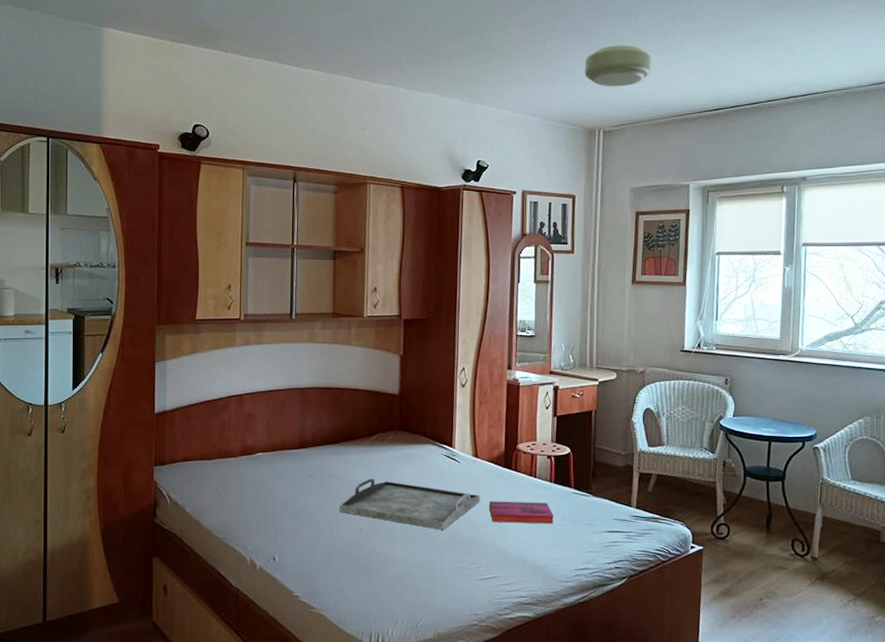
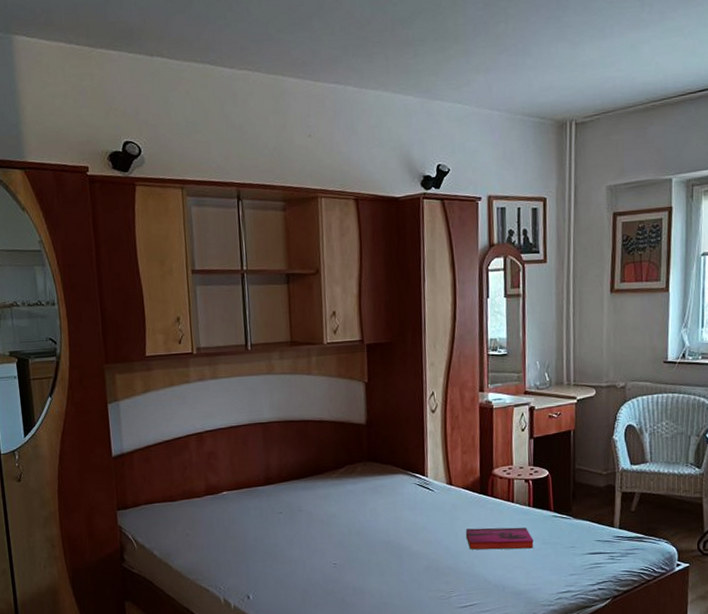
serving tray: present [339,478,480,530] -> none [311,511,456,560]
ceiling light: present [585,45,651,87] -> none [552,20,628,72]

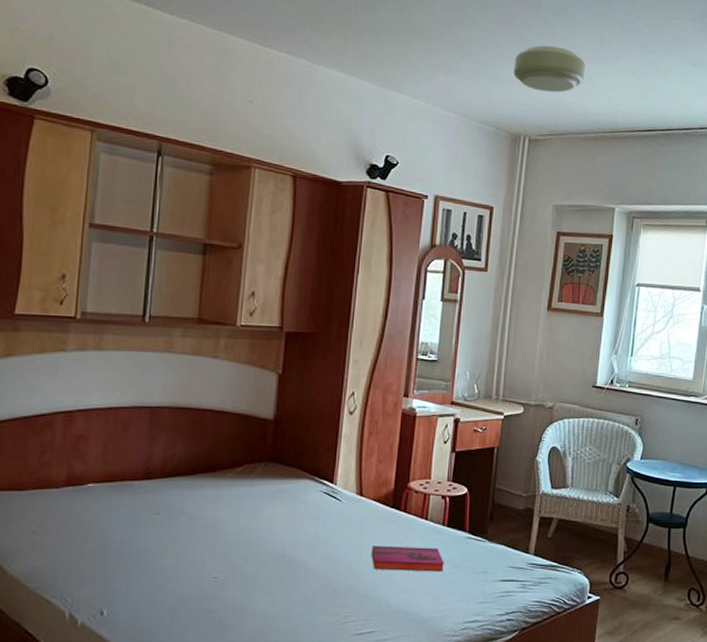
ceiling light: none [552,20,628,72] -> present [513,45,586,93]

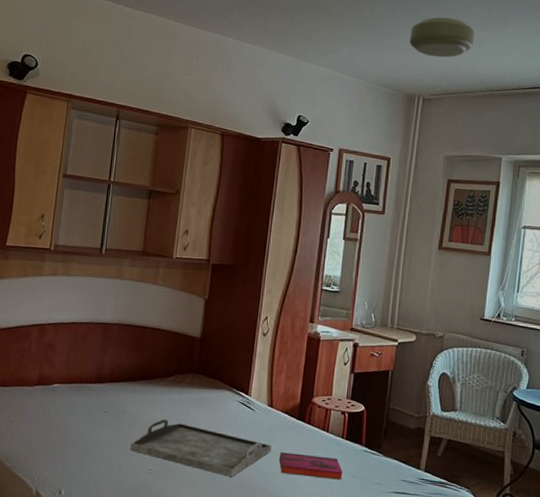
serving tray: none [190,517,362,578] -> present [130,418,271,477]

